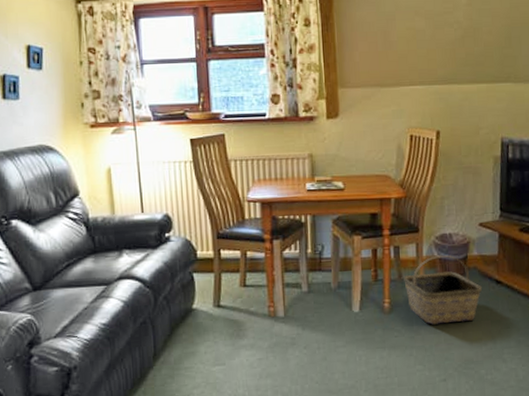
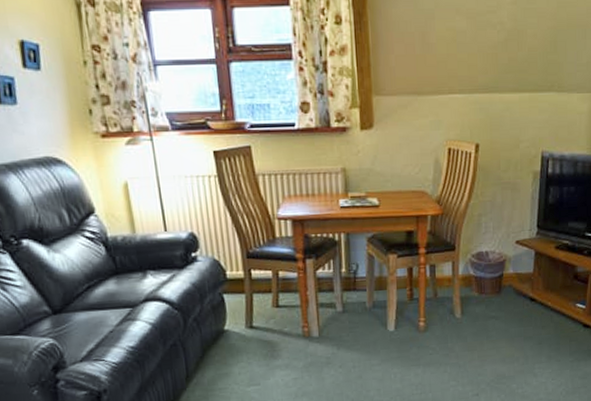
basket: present [403,255,483,325] -> none [439,273,517,342]

